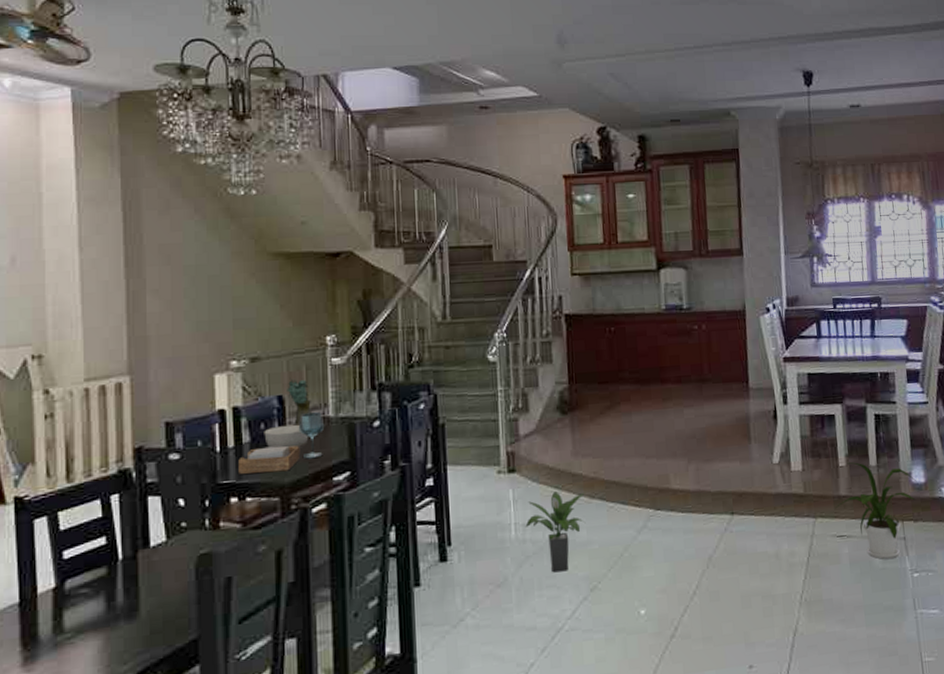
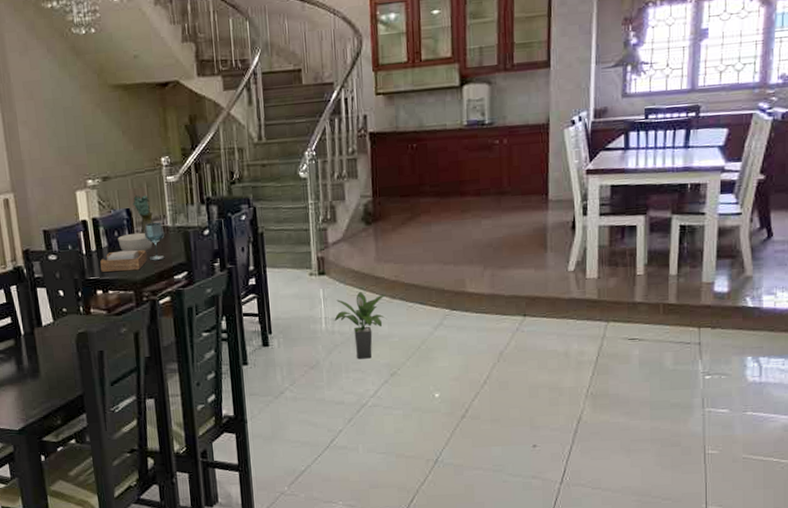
house plant: present [835,462,917,560] -> none [629,271,720,362]

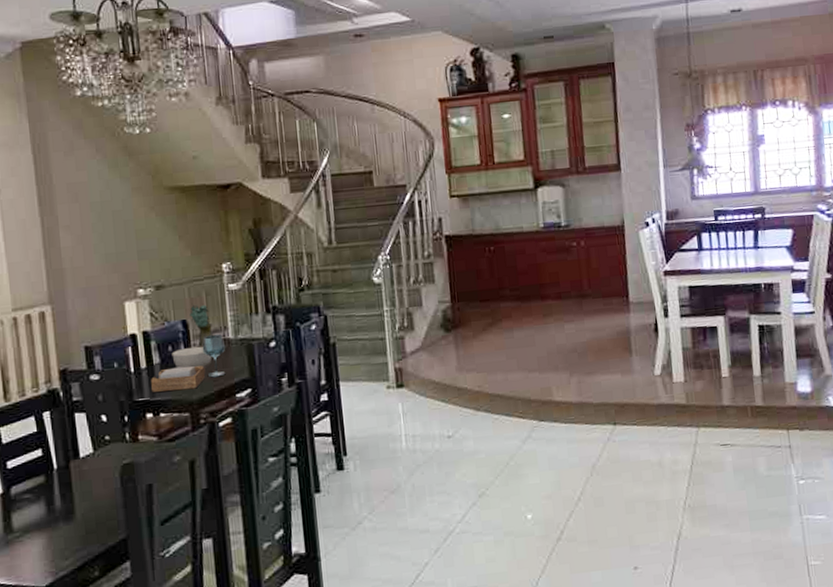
potted plant: present [334,291,387,359] -> none [415,404,472,480]

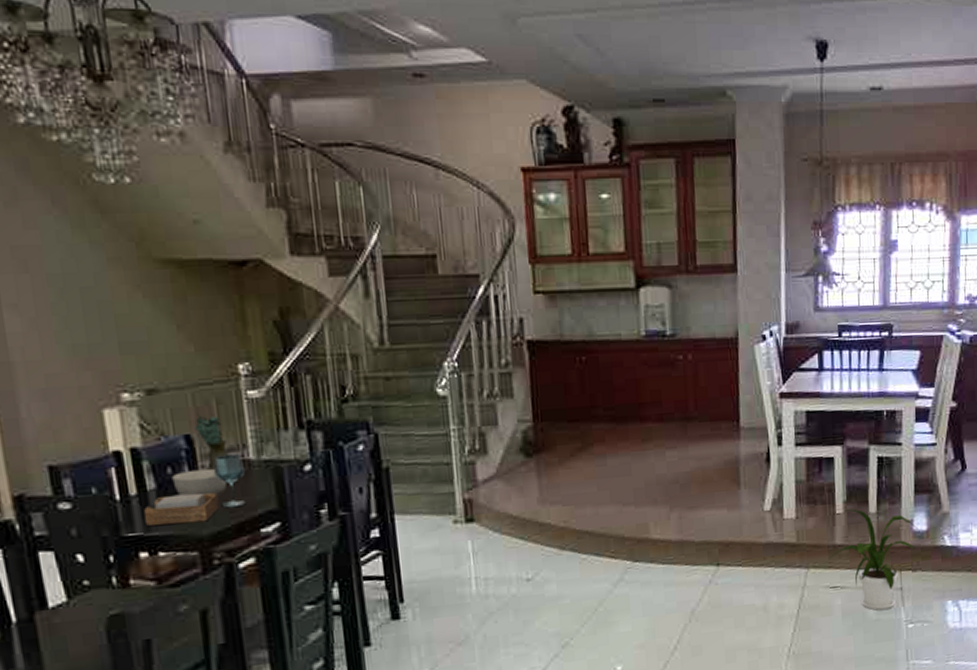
house plant: none [718,373,803,468] -> present [829,509,919,611]

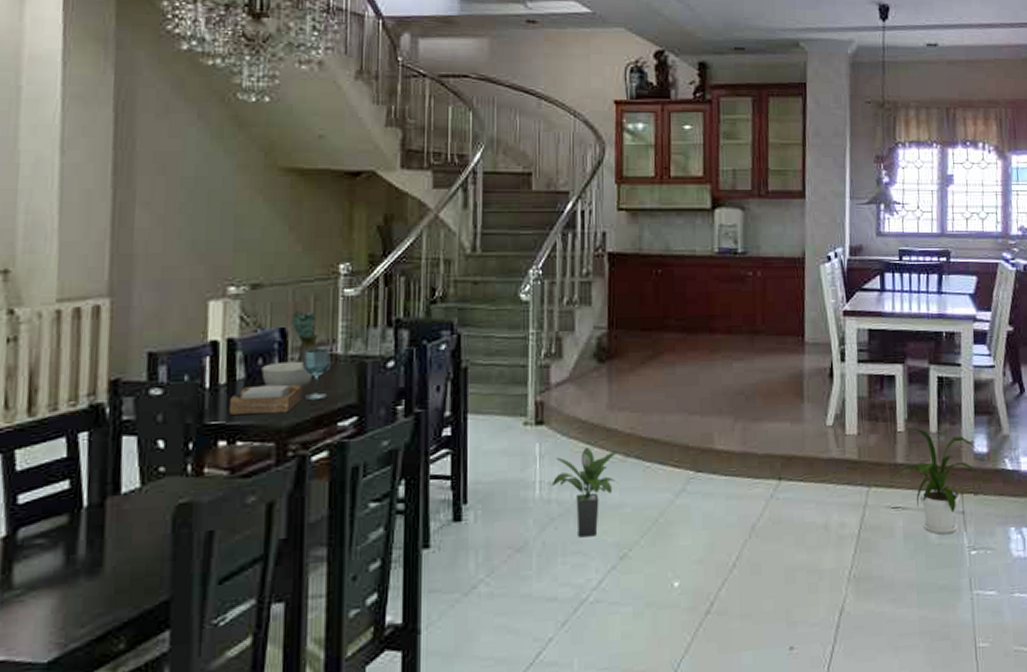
potted plant: none [487,541,556,630] -> present [551,446,620,538]

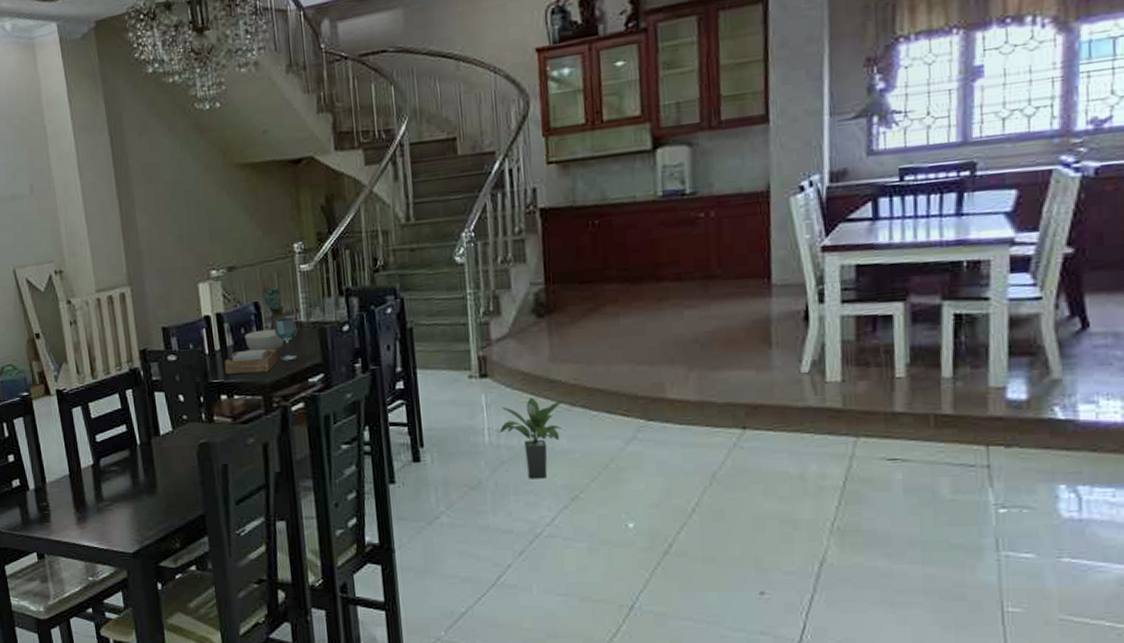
house plant: present [891,428,980,535] -> none [886,373,1015,490]

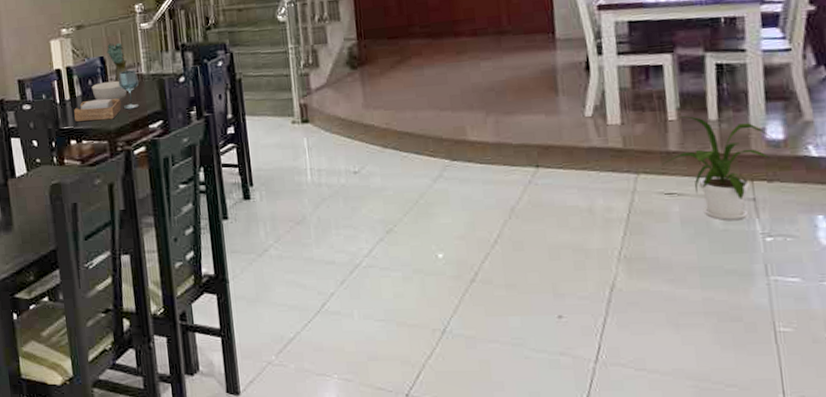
potted plant: present [499,397,566,479] -> none [320,140,380,215]
house plant: none [886,373,1015,490] -> present [662,116,774,221]

